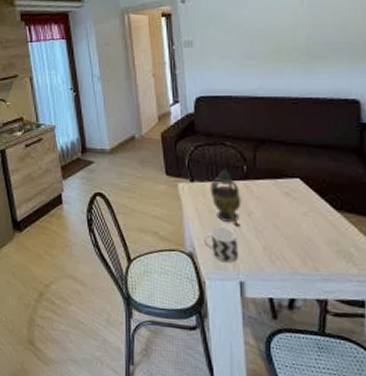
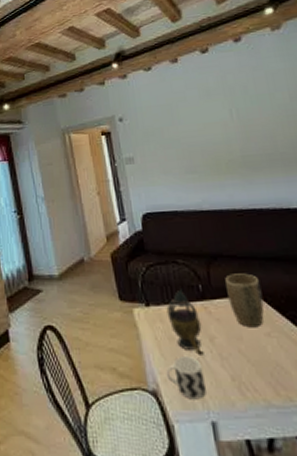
plant pot: none [271,158,305,207] -> present [225,273,264,328]

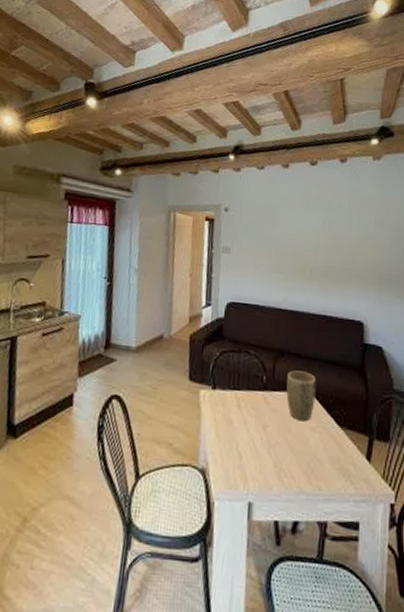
teapot: present [166,289,204,357] -> none [229,377,259,442]
cup: present [166,355,206,400] -> none [217,439,251,481]

